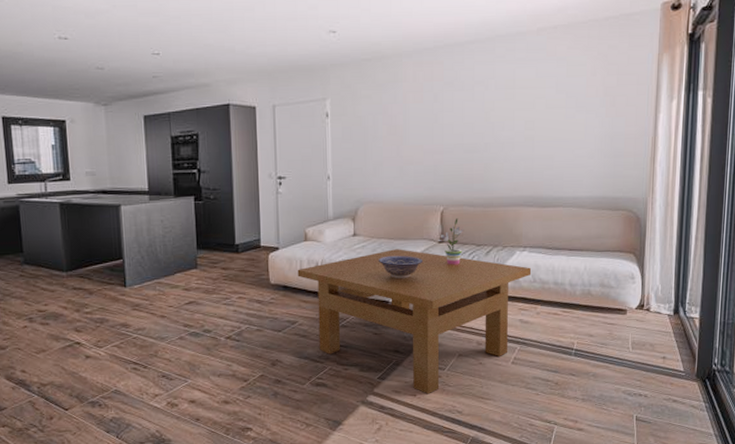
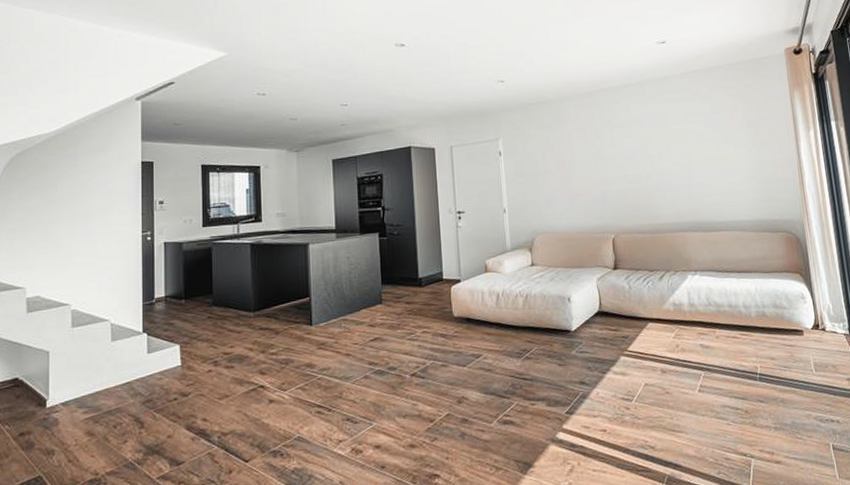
table: present [297,249,532,394] -> none [479,277,706,429]
decorative bowl: present [378,255,422,278] -> none [556,283,600,307]
potted plant: present [437,218,465,265] -> none [612,245,637,291]

